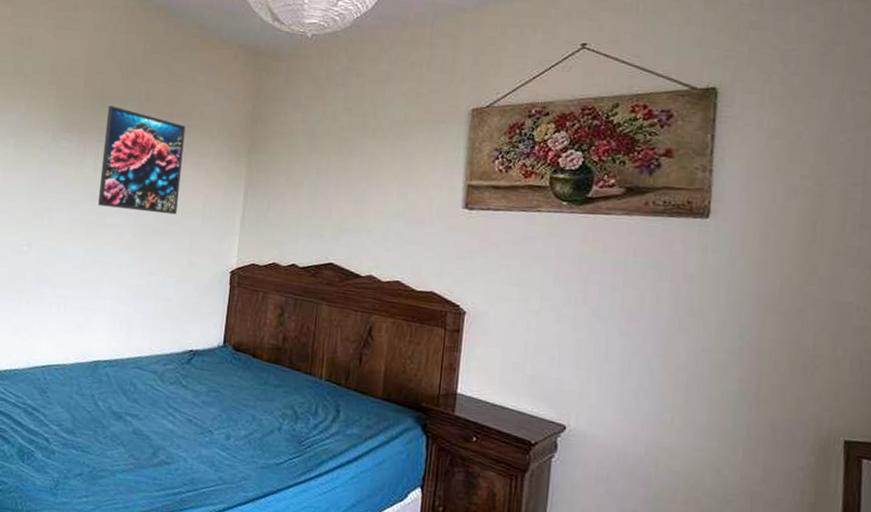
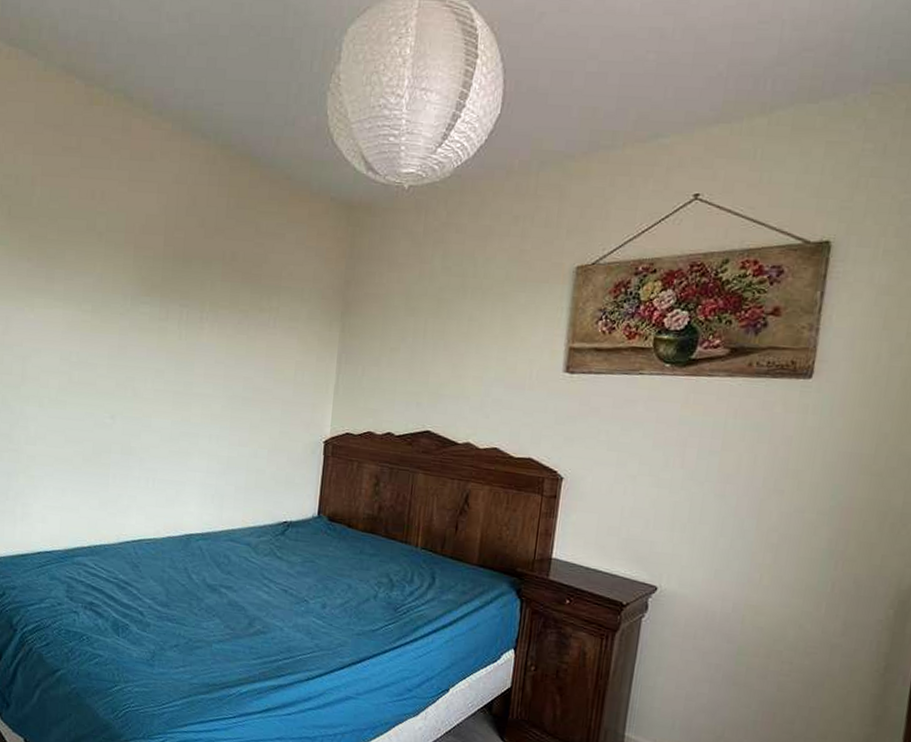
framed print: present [97,105,186,215] -> none [183,266,275,383]

